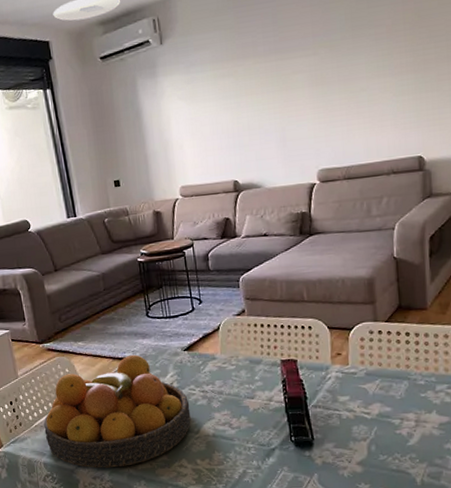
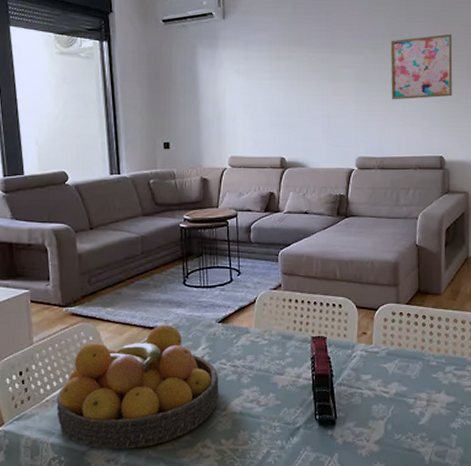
wall art: none [350,11,430,101] -> present [391,34,453,100]

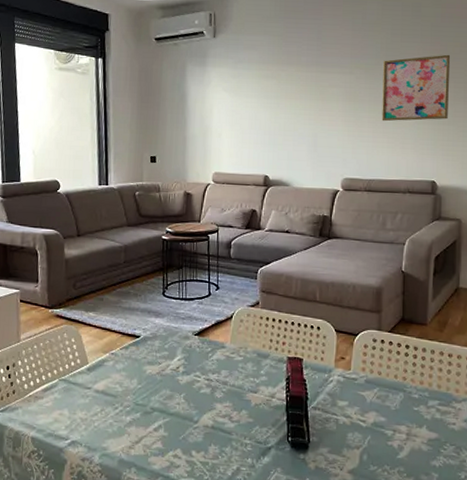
fruit bowl: present [56,324,219,450] -> none [38,332,193,450]

